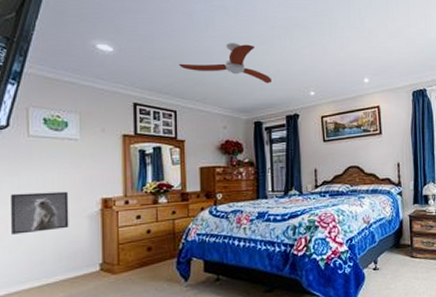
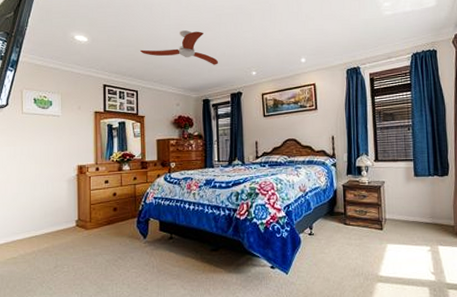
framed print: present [10,191,69,235] -> none [8,159,52,194]

